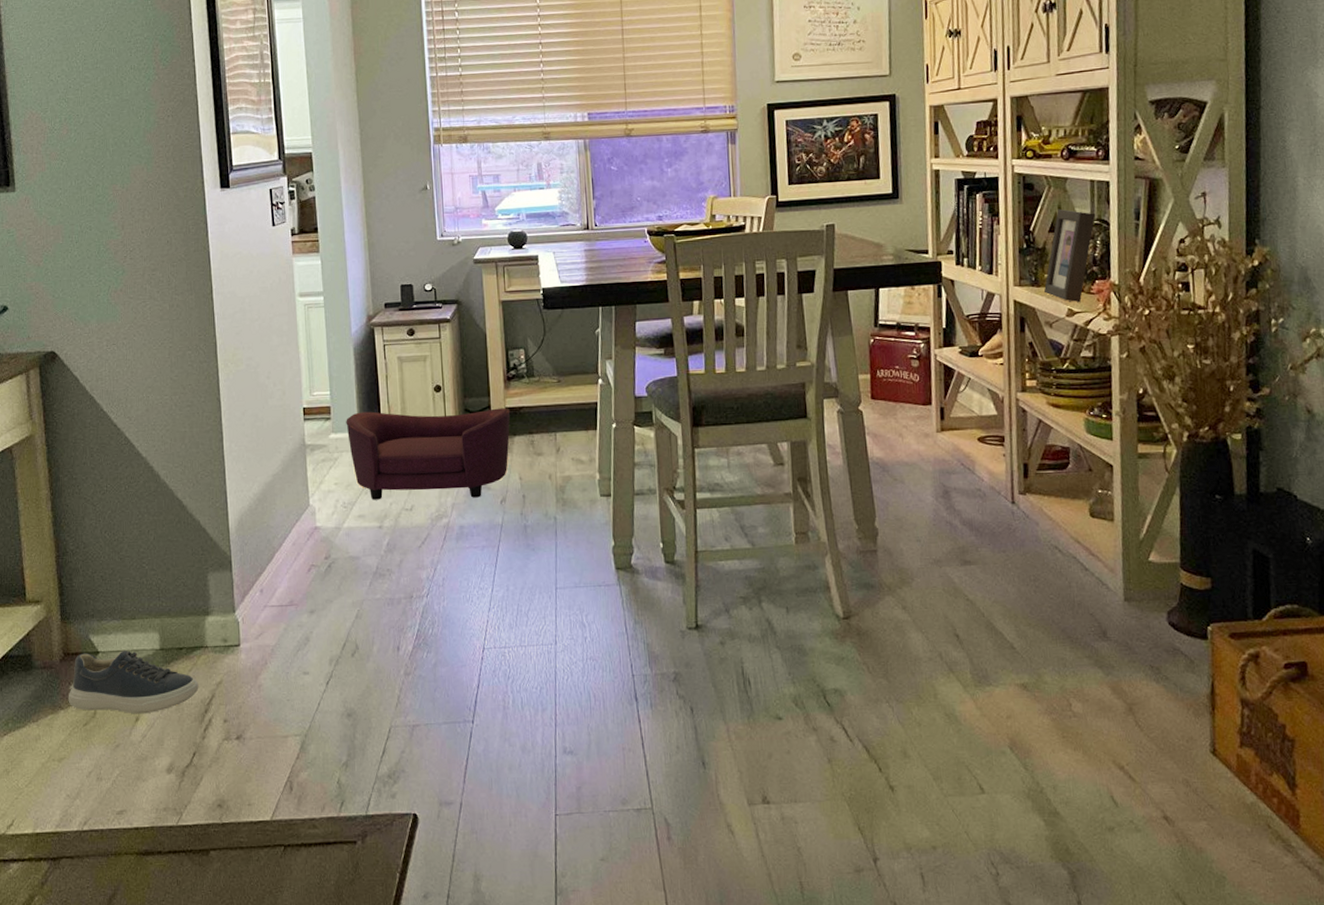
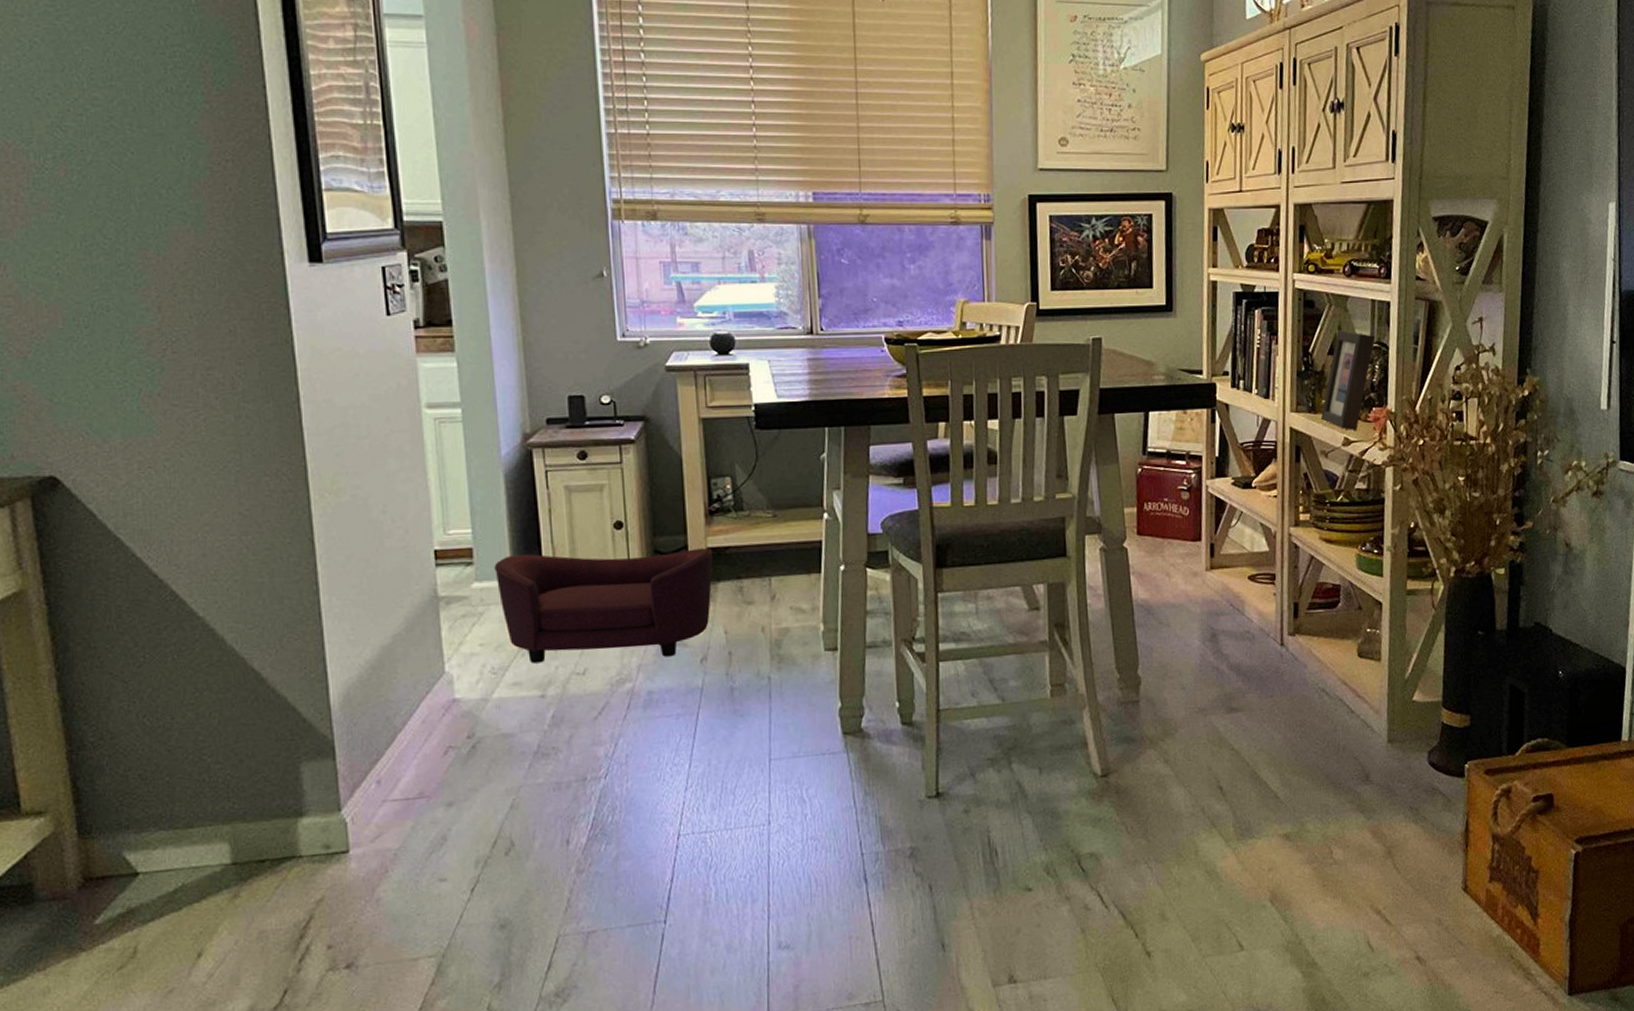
shoe: present [68,650,199,714] -> none [92,868,290,950]

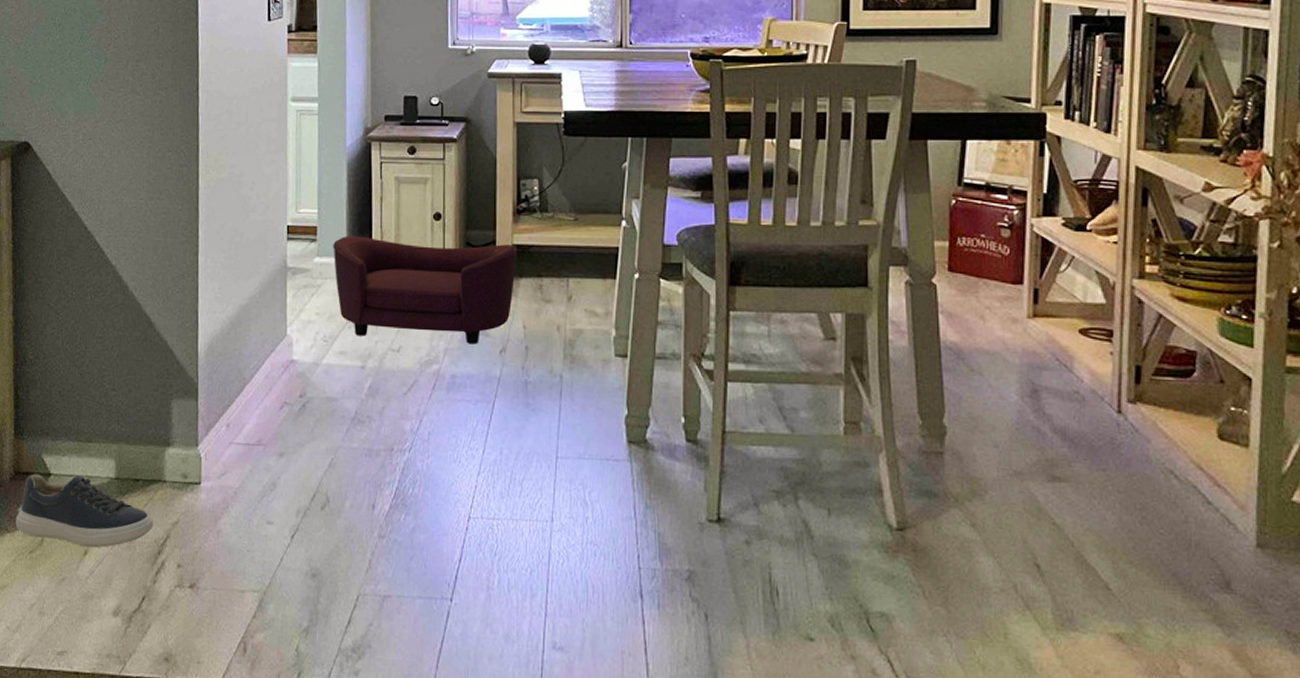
shoe: none [92,868,290,950] -> present [15,473,154,548]
picture frame: present [1320,329,1376,430] -> none [1174,59,1249,174]

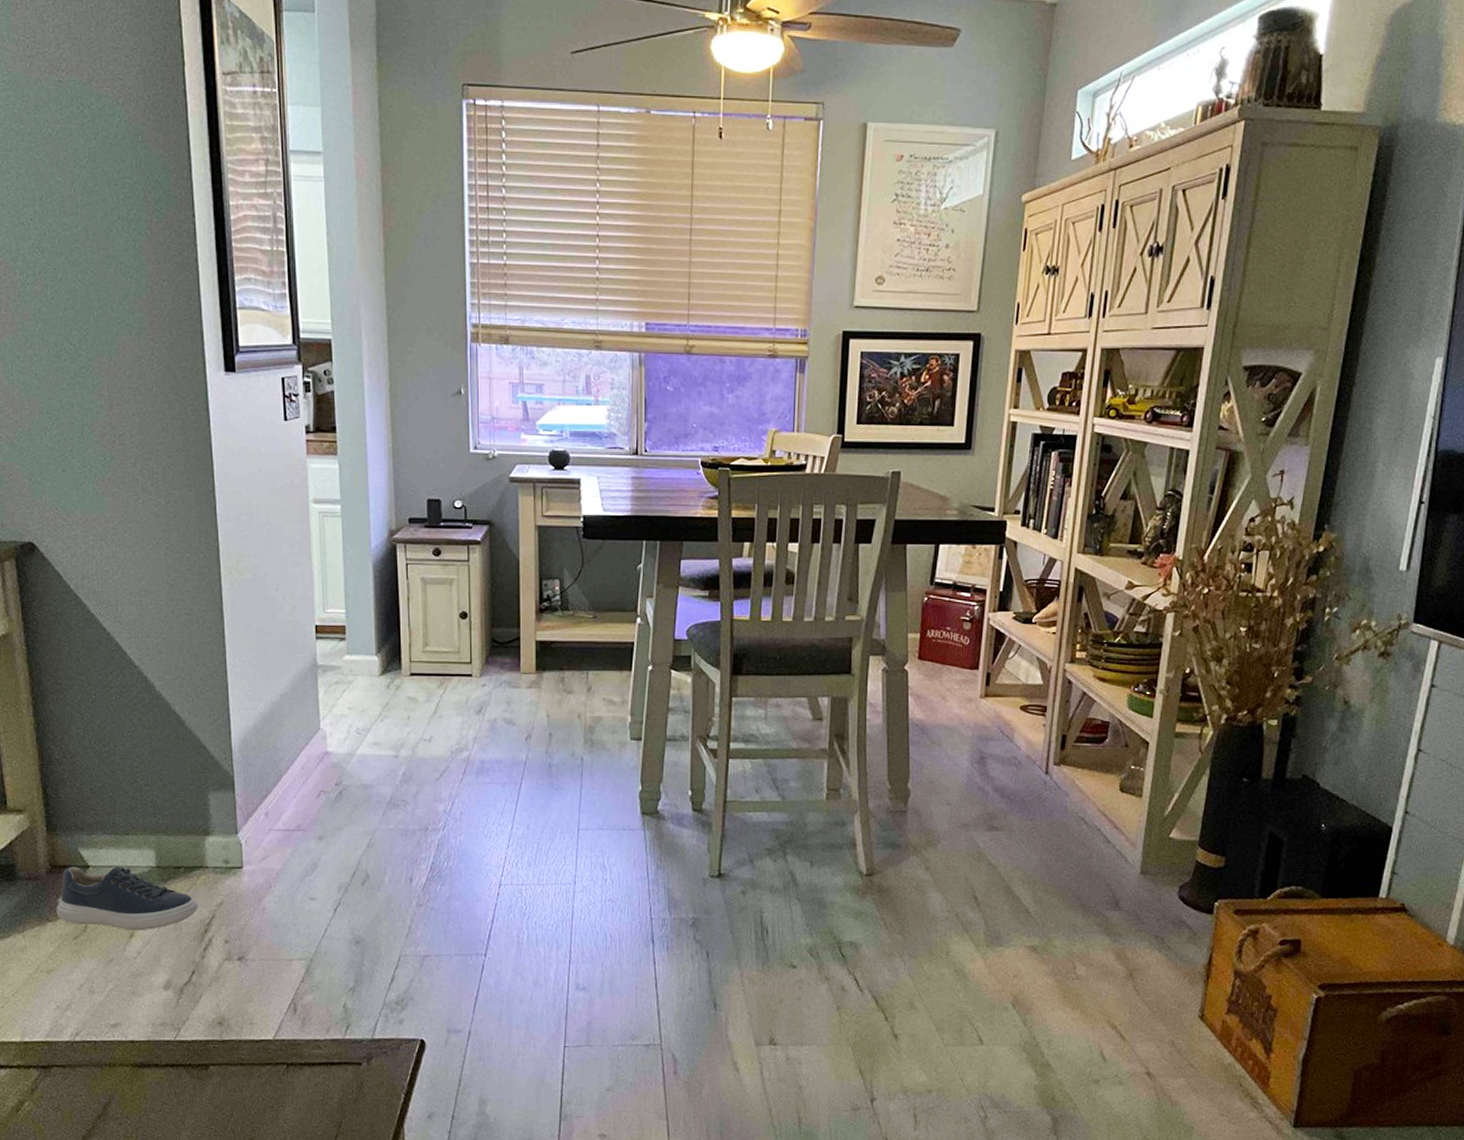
dog bed: present [333,235,518,345] -> none [362,634,541,733]

